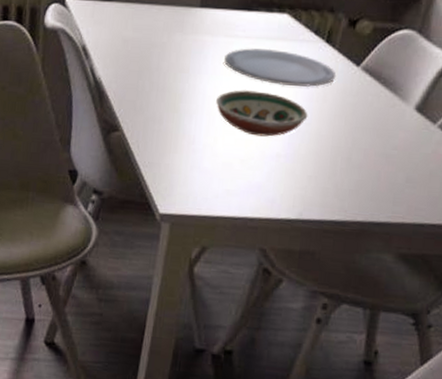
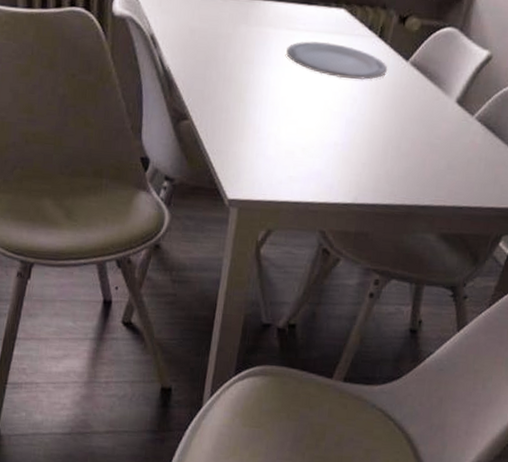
decorative bowl: present [216,90,308,137] -> none [279,81,363,126]

